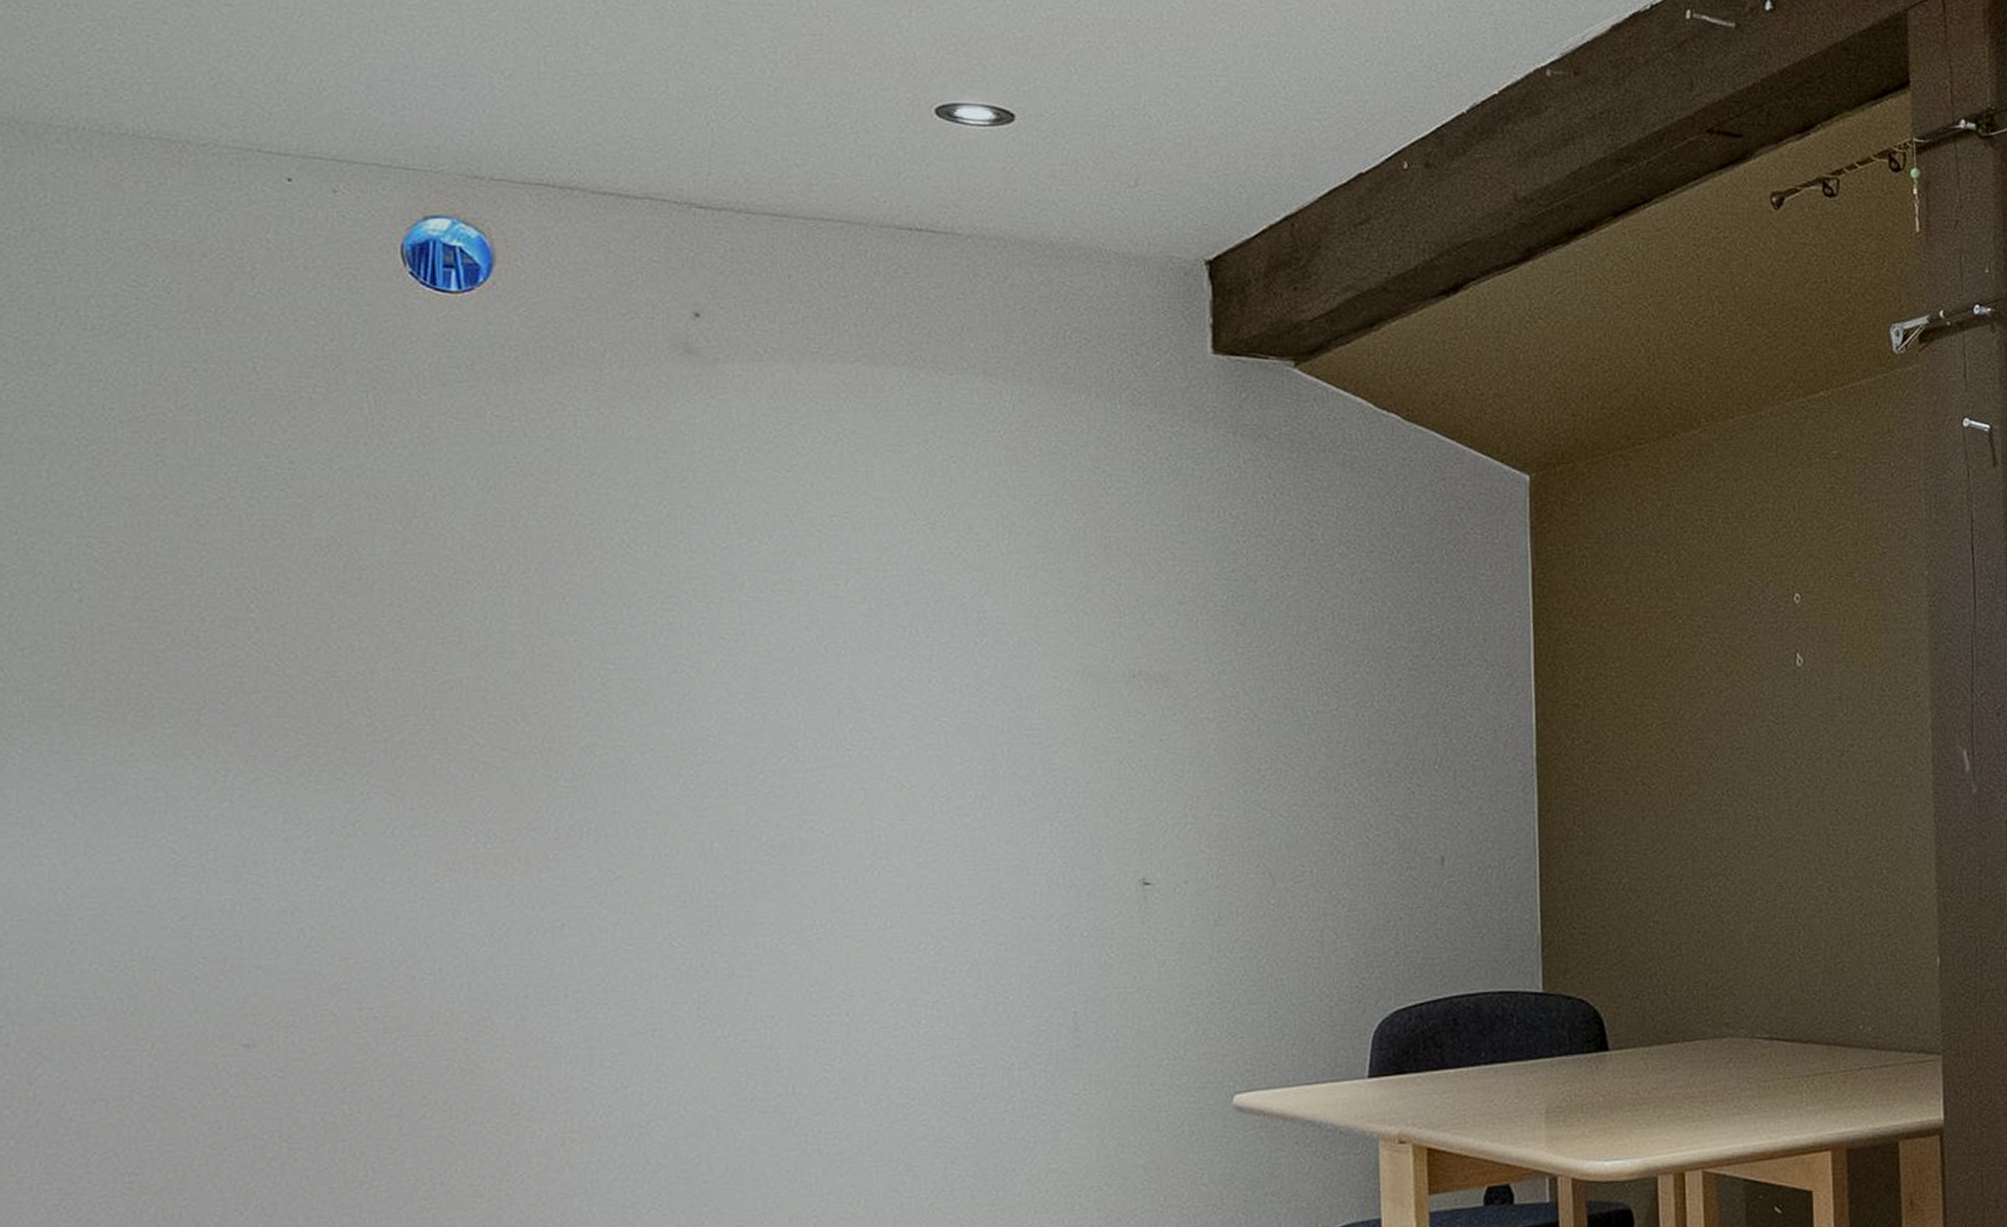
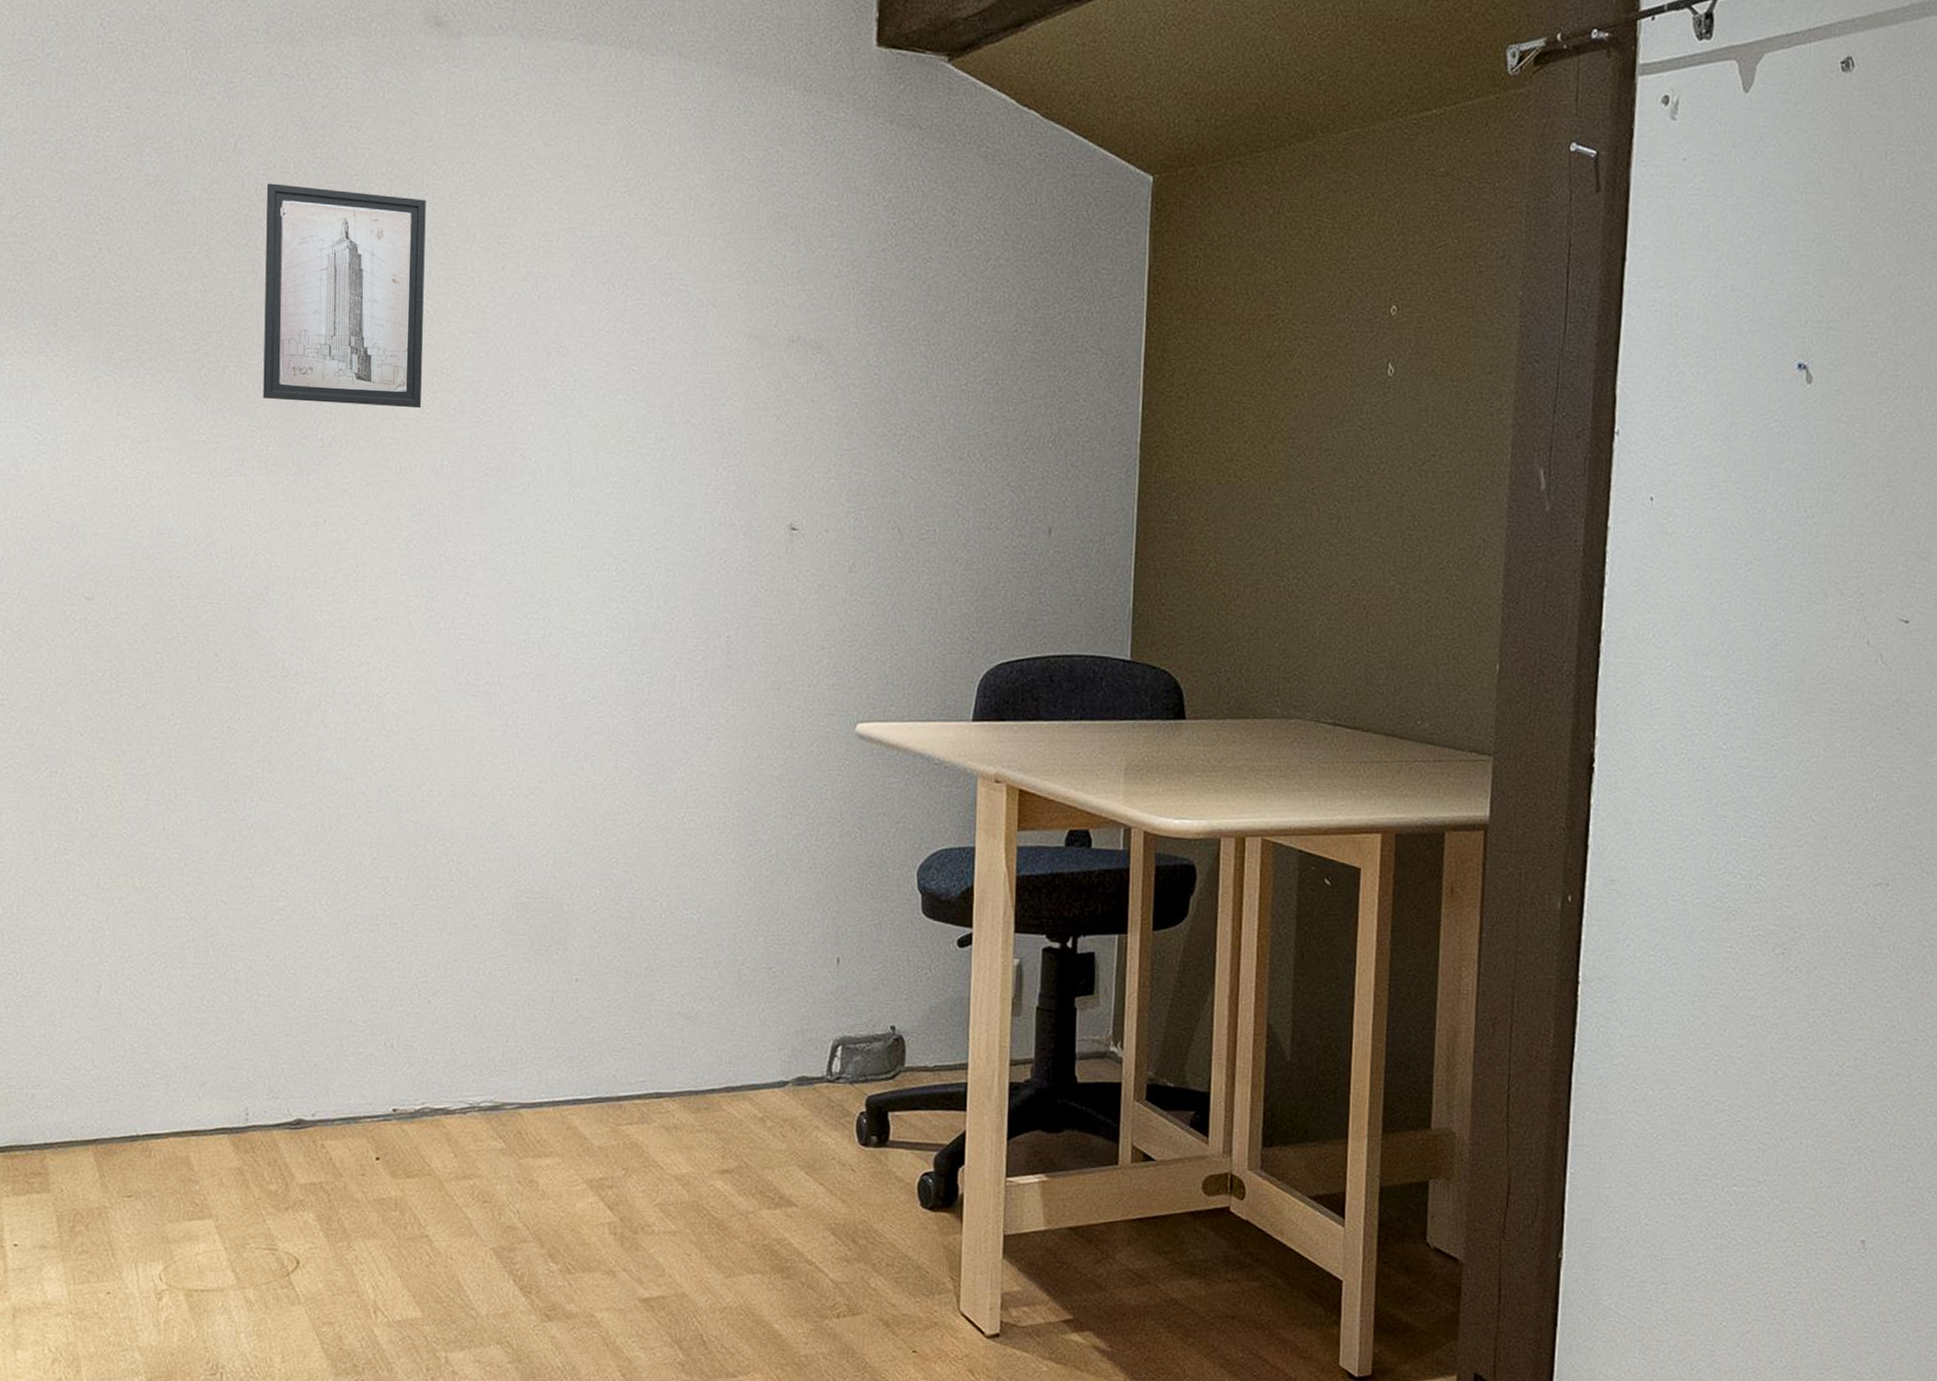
wall art: none [477,539,682,789] -> present [263,183,426,409]

